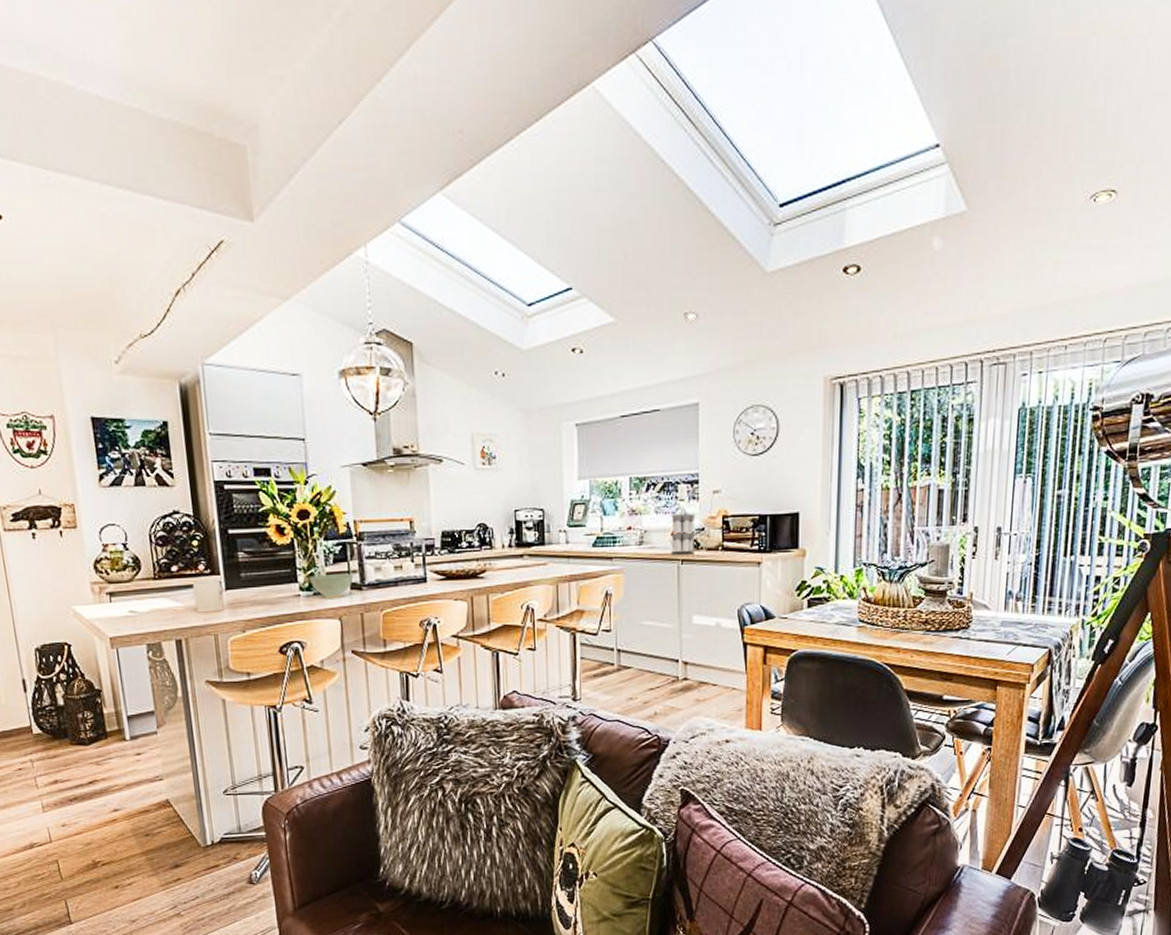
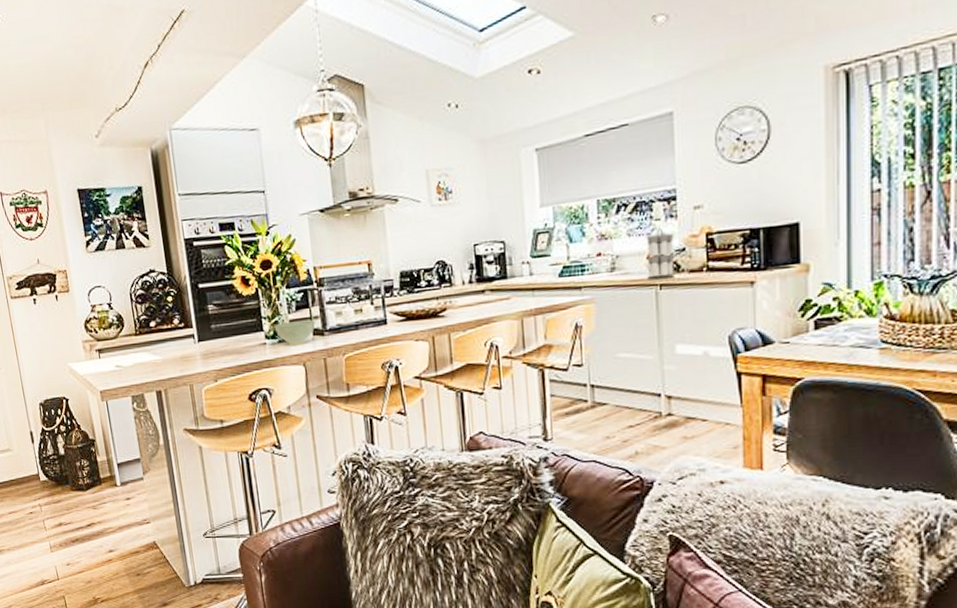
mug: present [192,580,225,613] -> none [168,333,198,365]

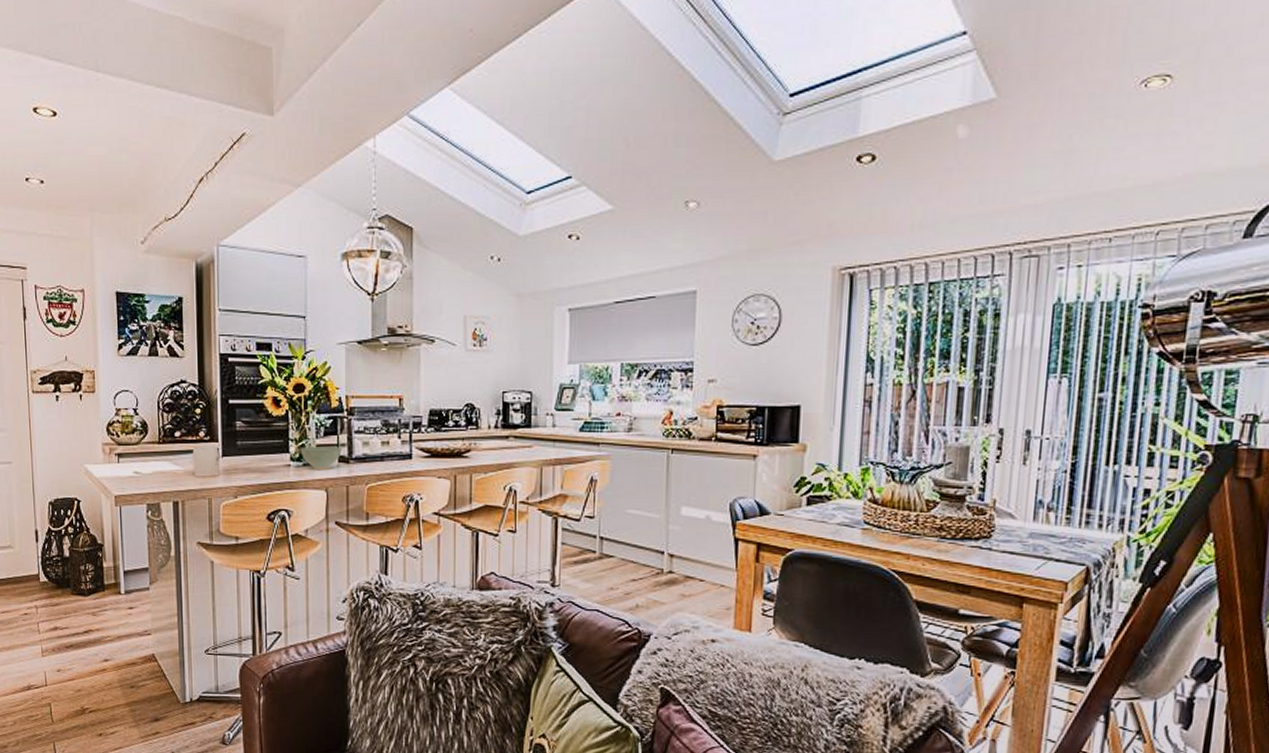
mug: none [168,333,198,365] -> present [192,446,221,477]
spice rack: present [647,228,675,281] -> none [661,397,687,445]

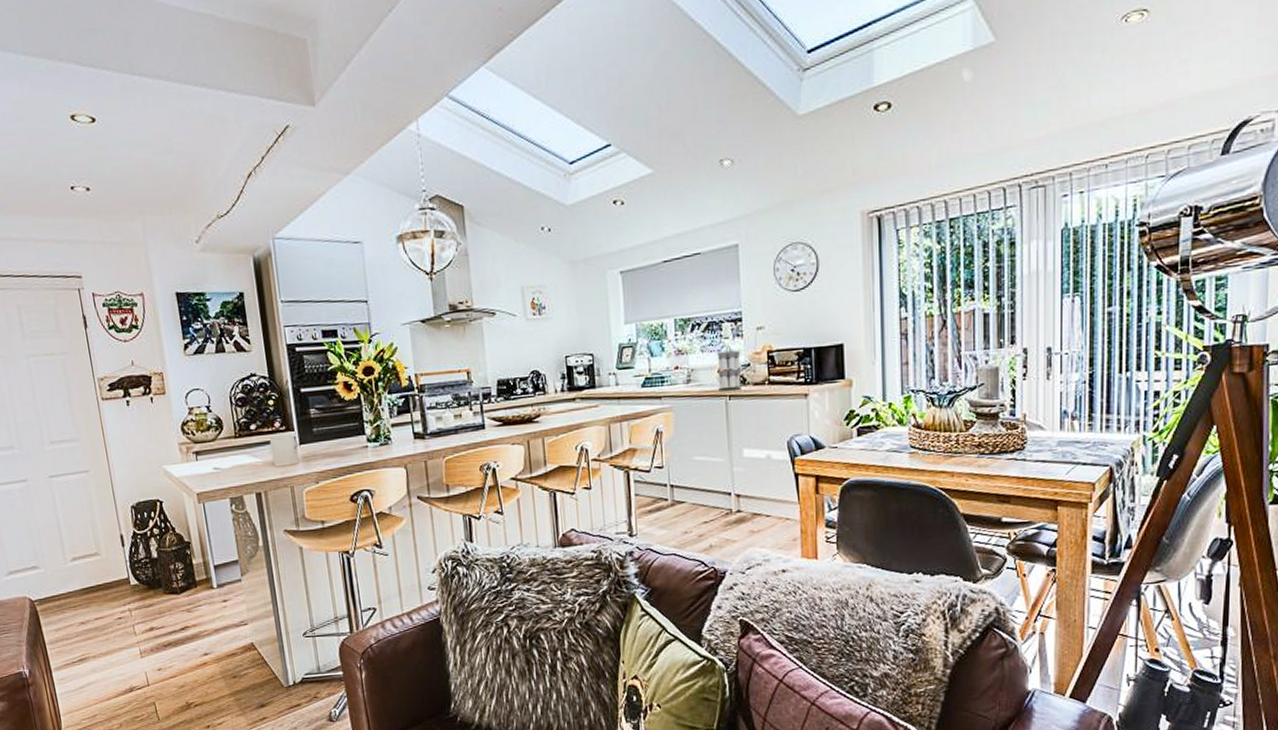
bowl: present [300,446,343,471] -> none [375,424,417,449]
spice rack: none [661,397,687,445] -> present [717,346,741,392]

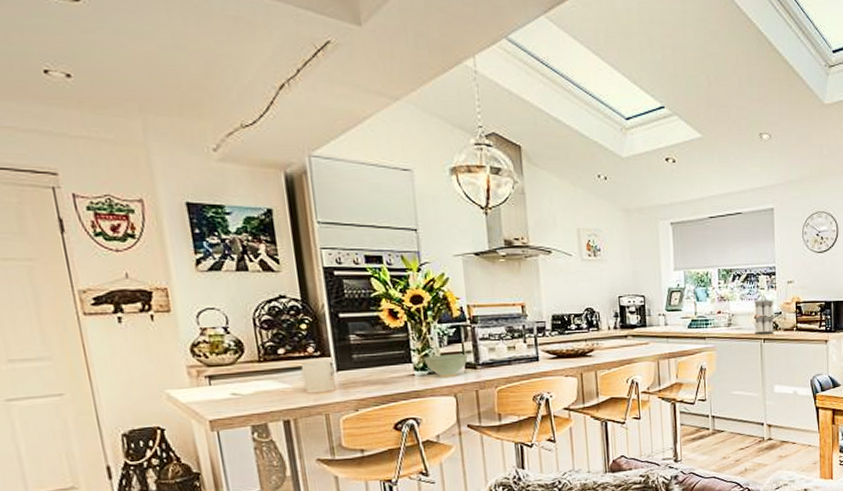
bowl: none [375,424,417,449] -> present [423,354,469,378]

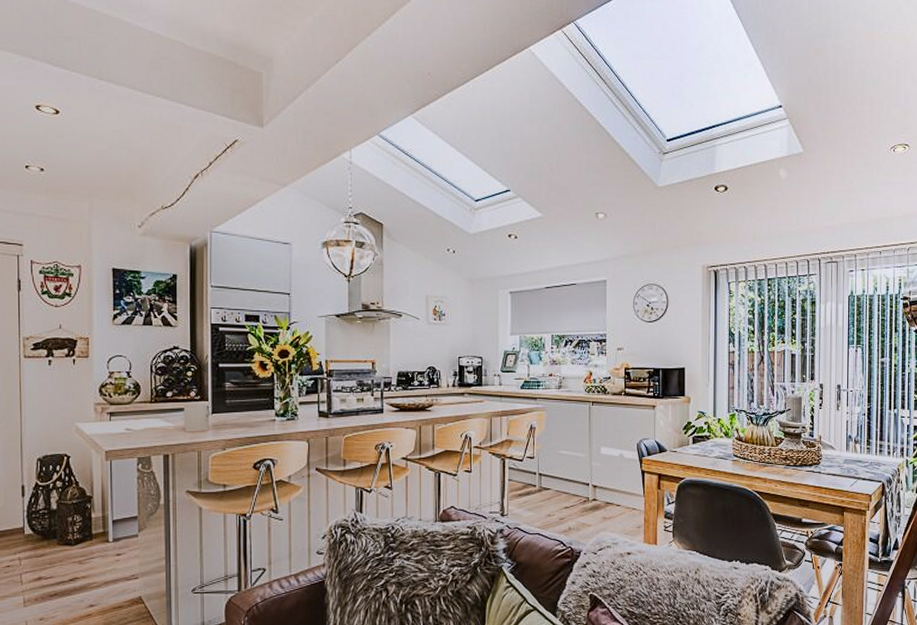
bowl: present [423,354,469,378] -> none [284,404,323,424]
spice rack: present [754,296,774,336] -> none [584,361,603,399]

